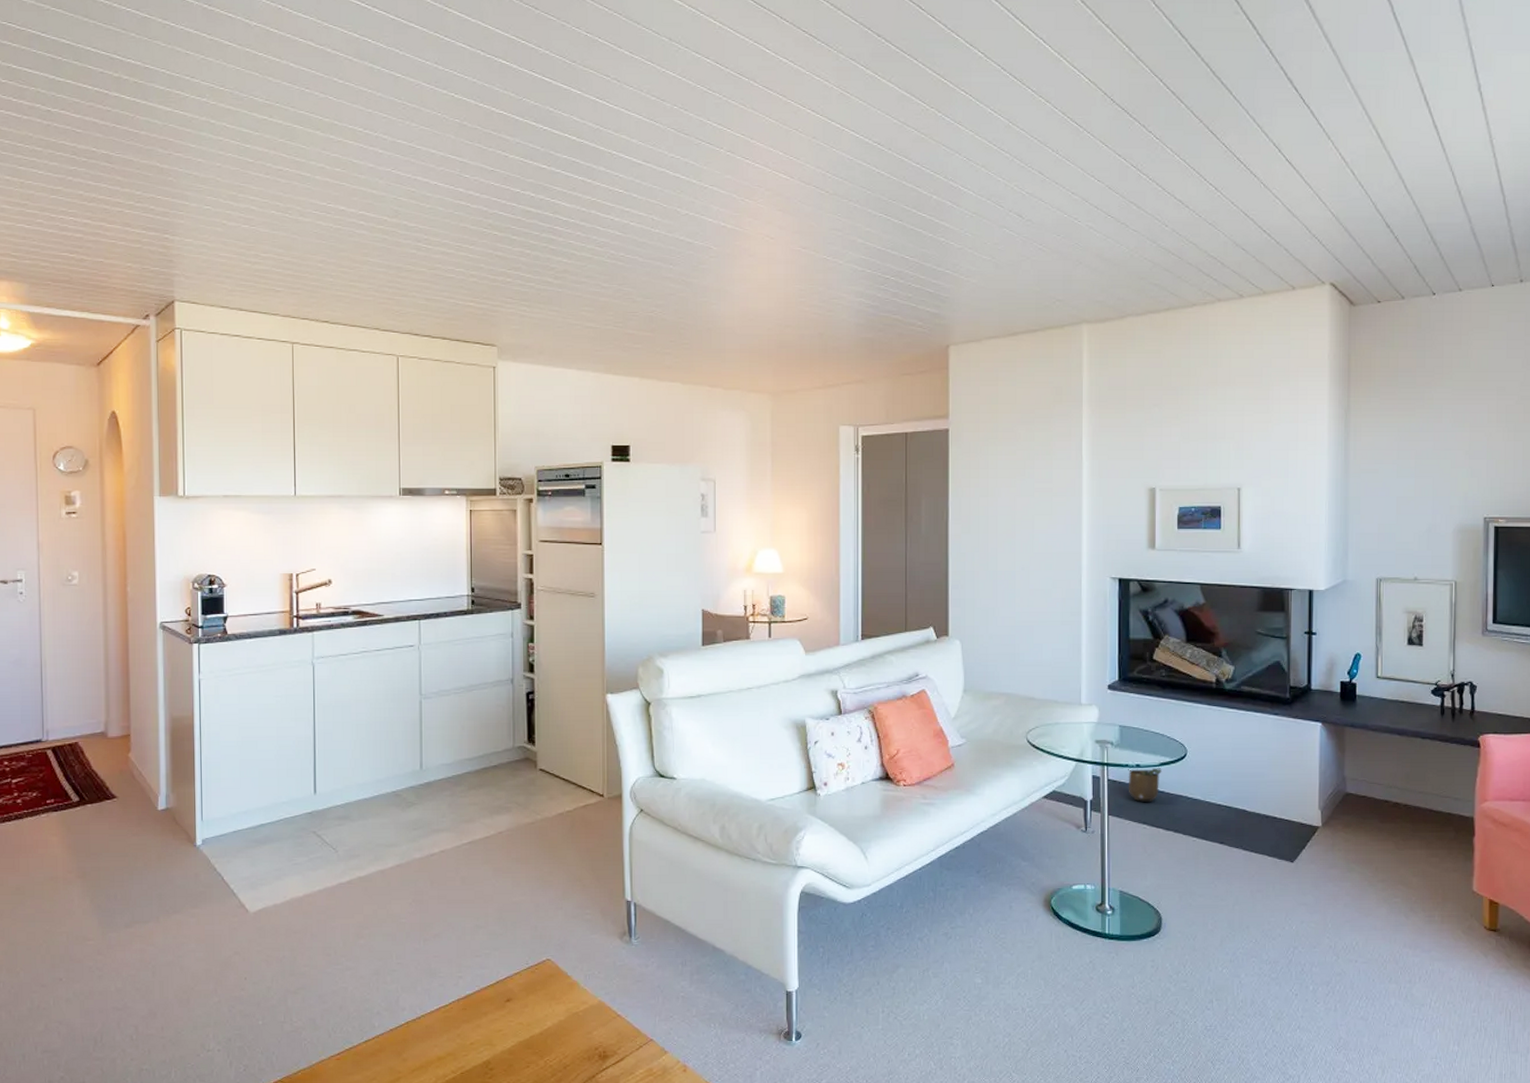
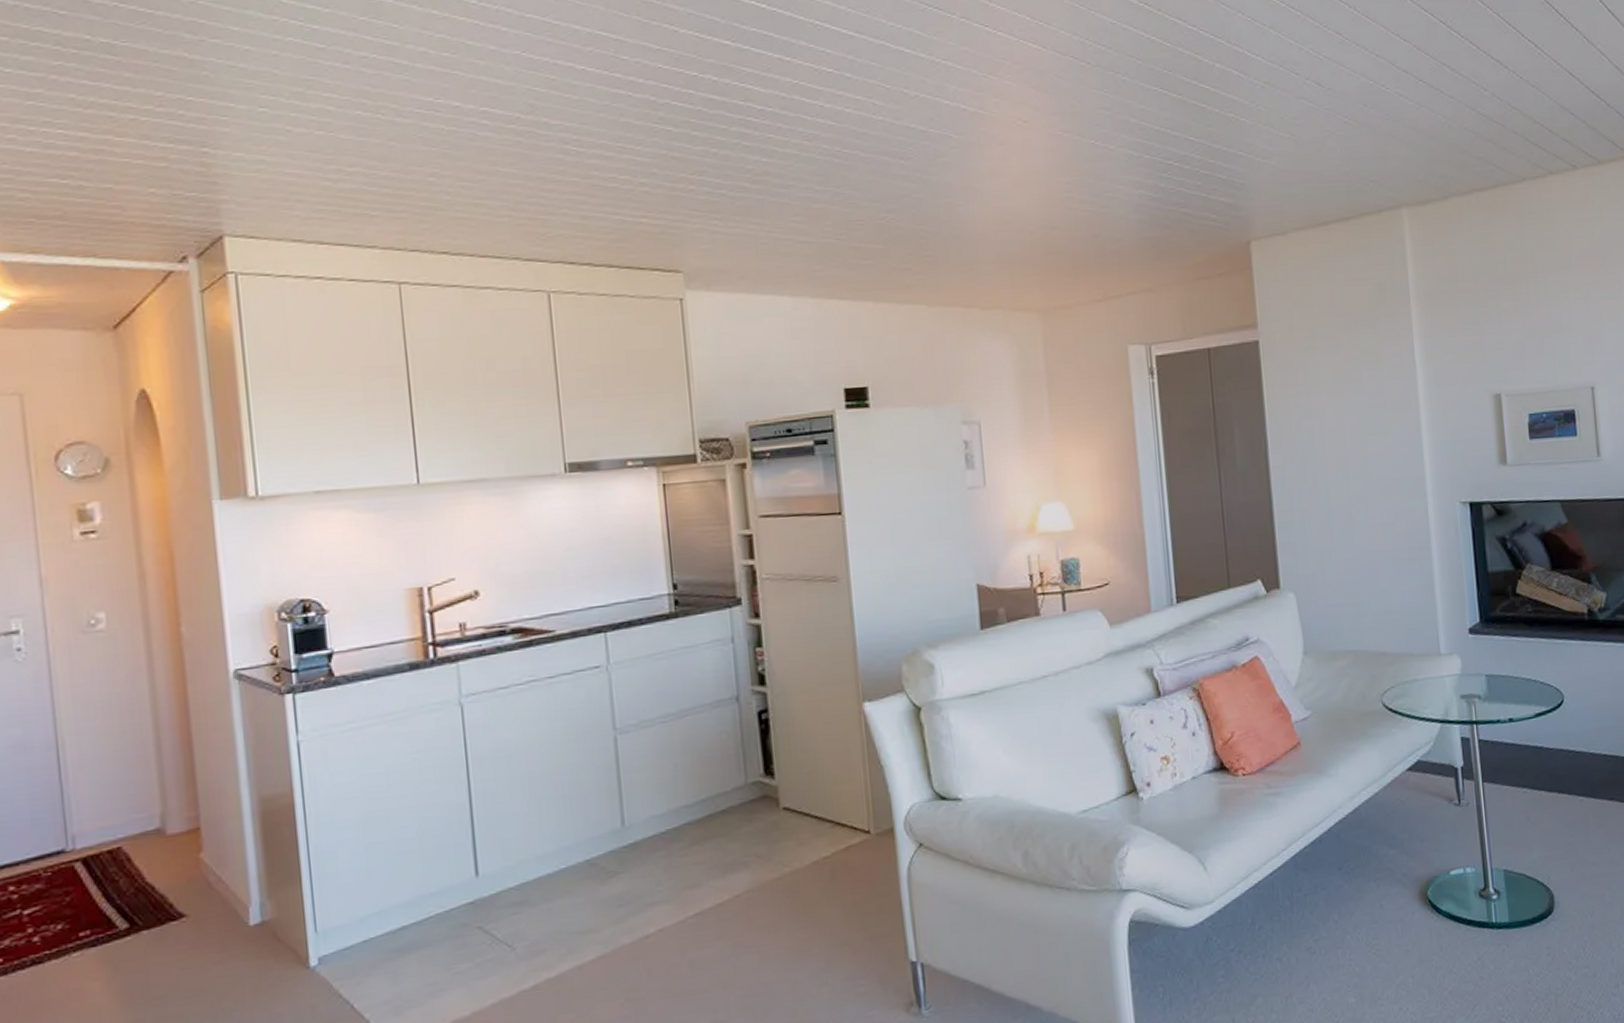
potted plant: present [1128,767,1162,802] -> none [1500,718,1538,762]

